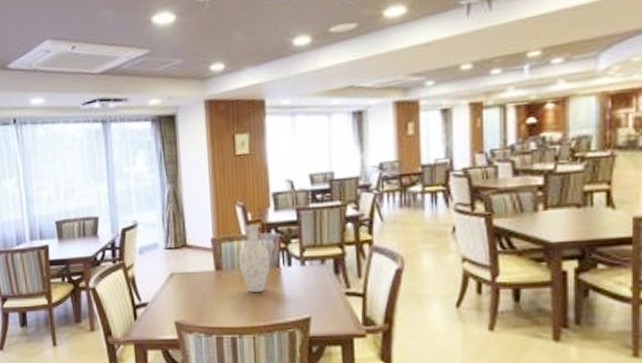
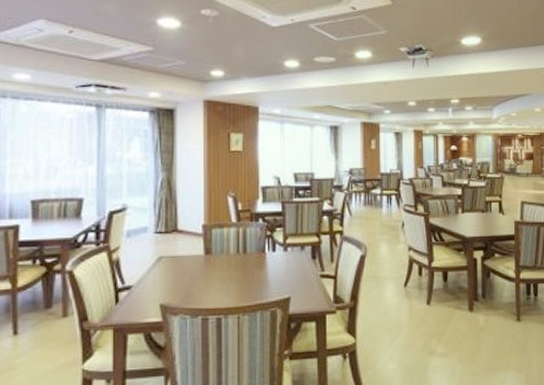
vase: present [238,224,271,292] -> none [227,213,257,275]

